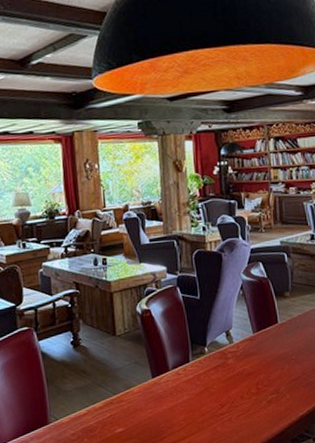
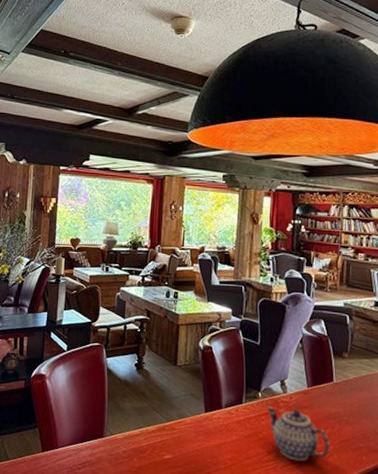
teapot: none [214,357,282,409] -> present [266,407,330,462]

